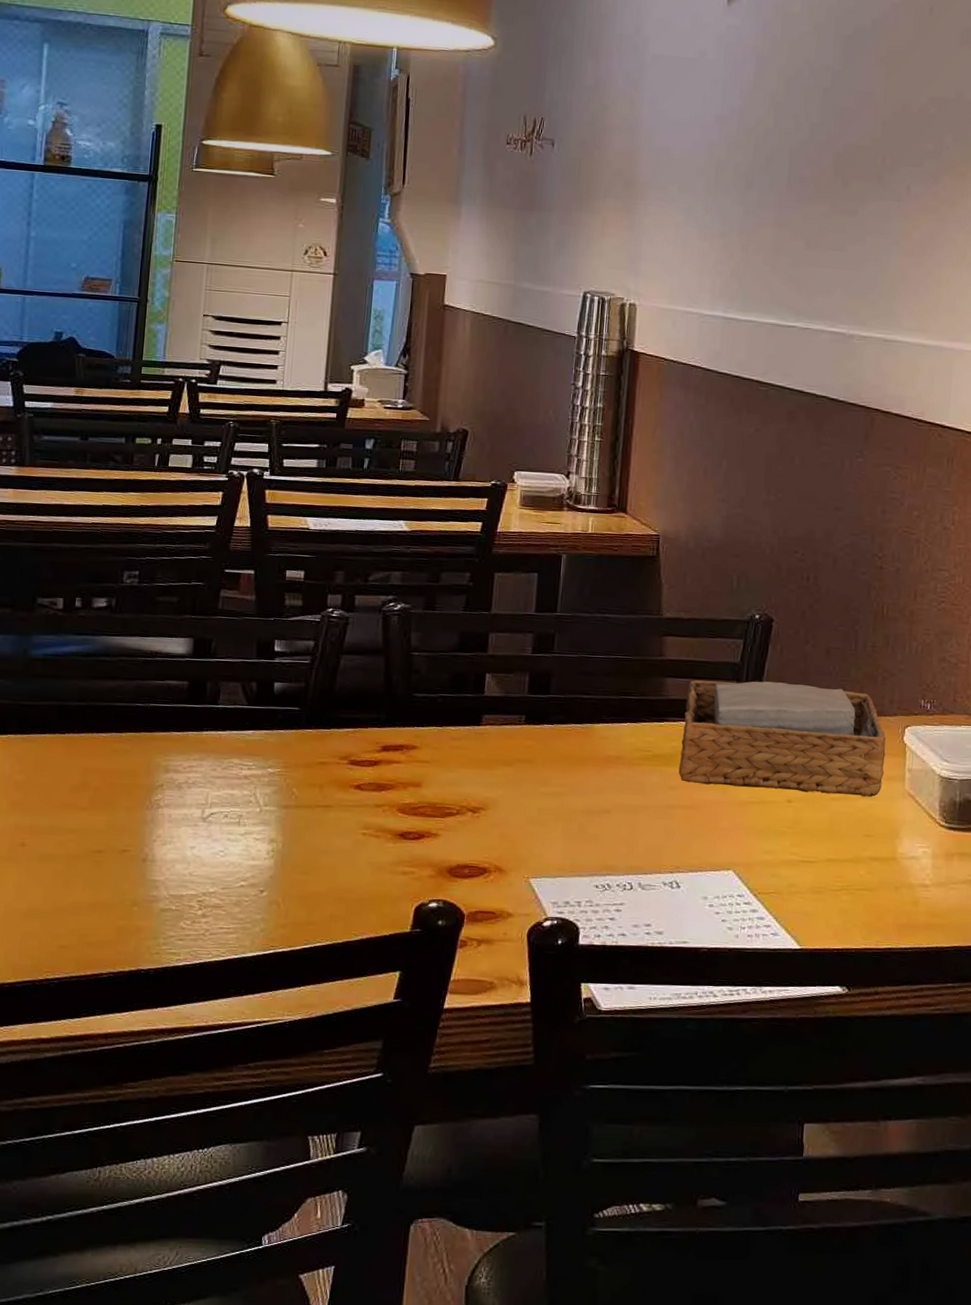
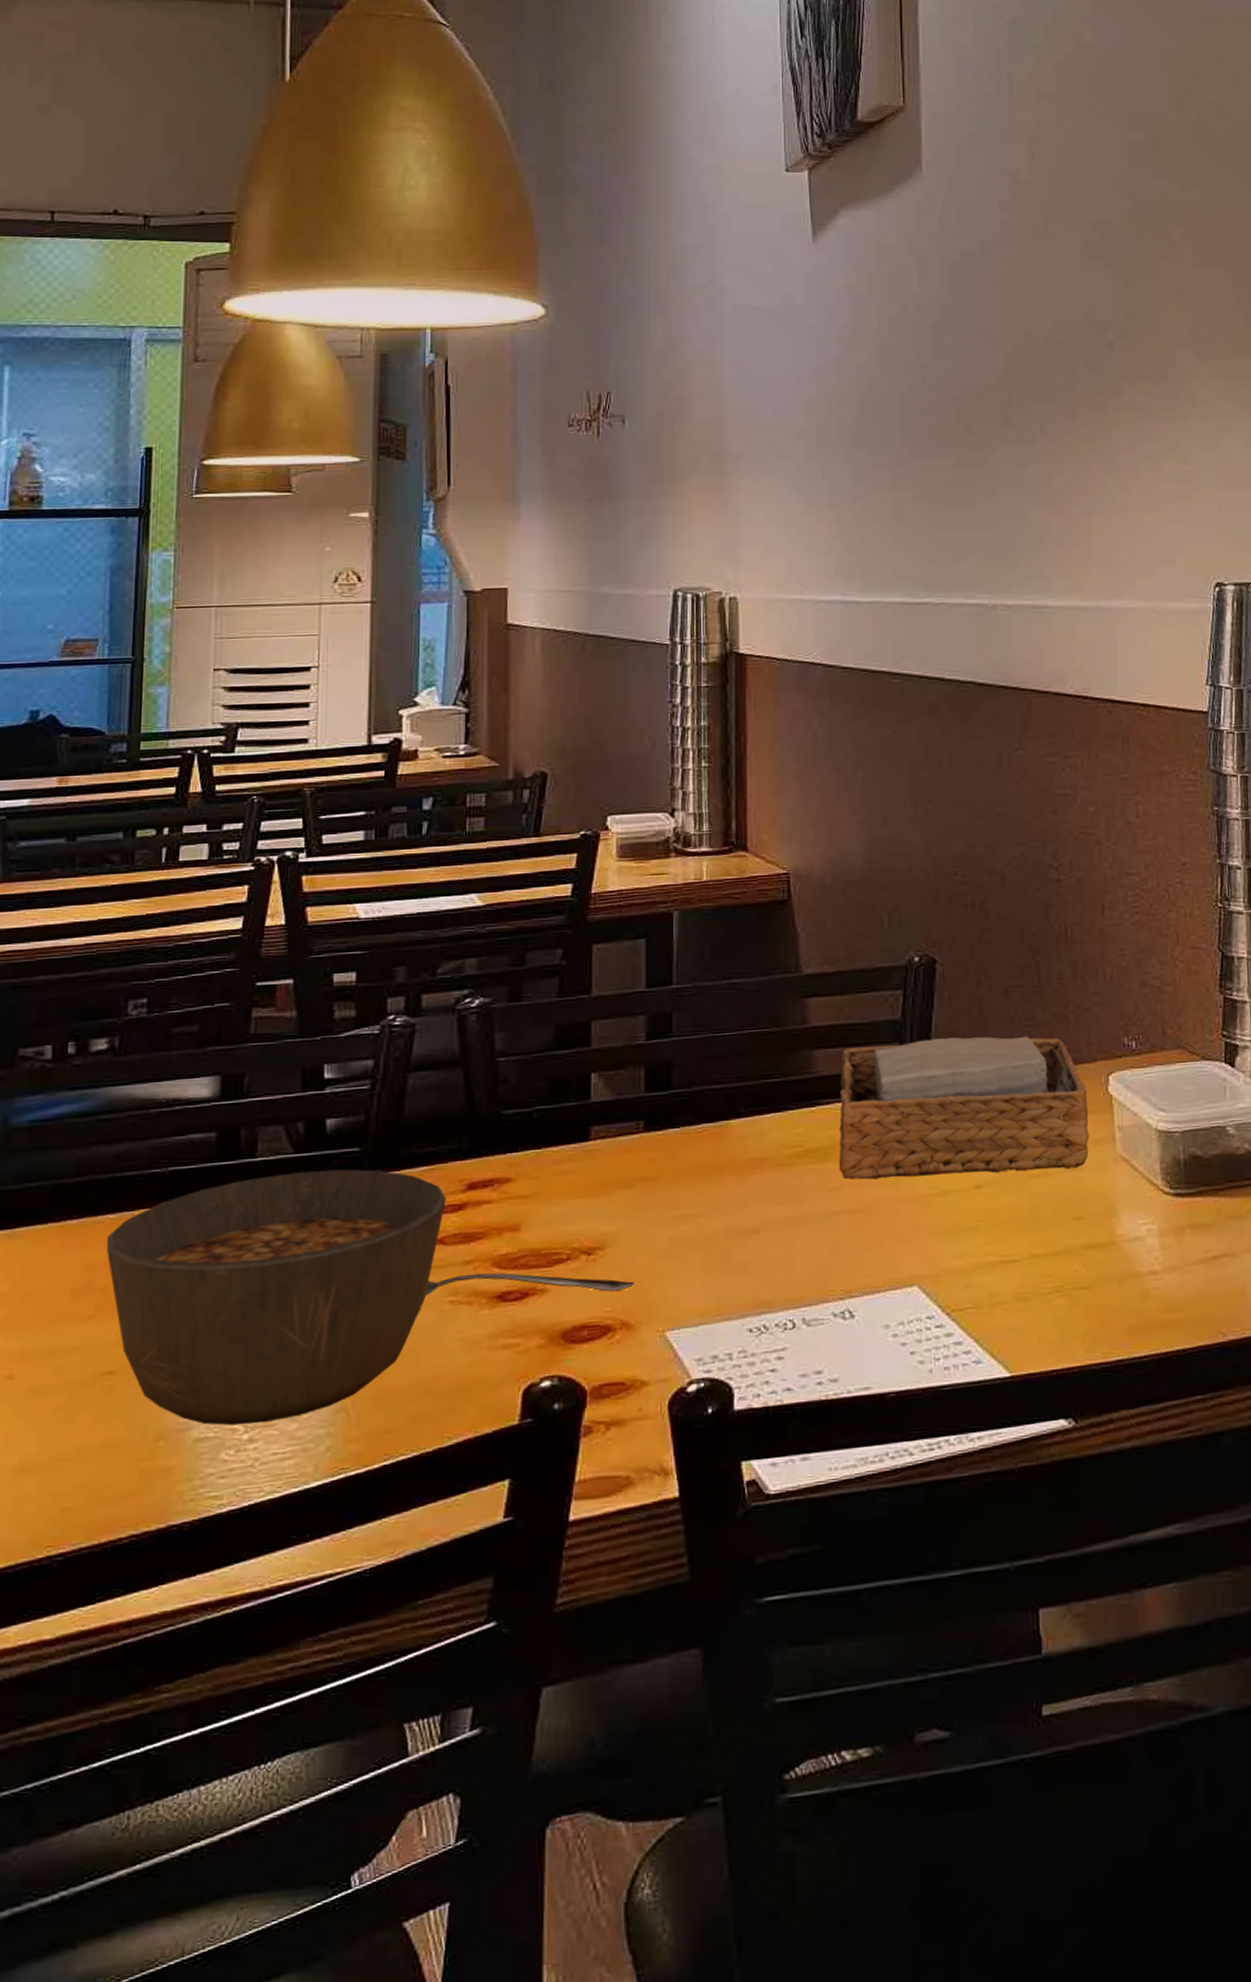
soup bowl: none [99,720,365,905] -> present [106,1169,446,1426]
spoon: none [344,814,508,843] -> present [425,1272,634,1297]

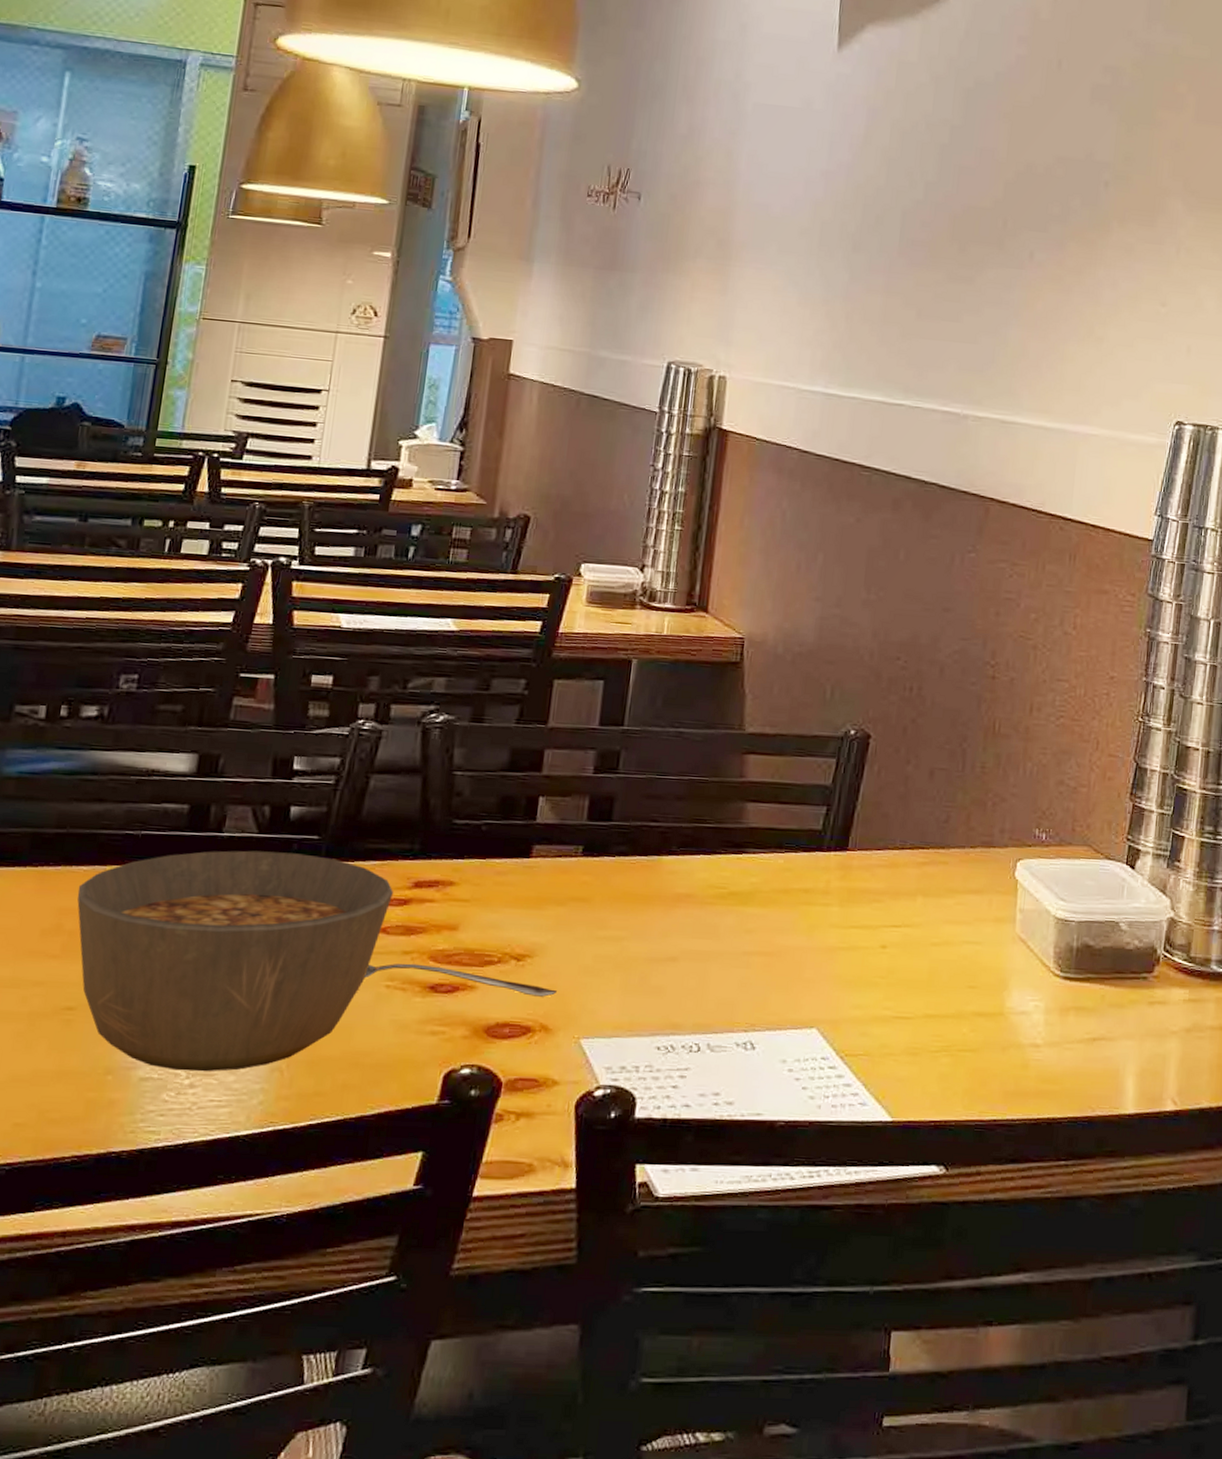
napkin holder: present [839,1036,1089,1180] -> none [757,804,995,941]

